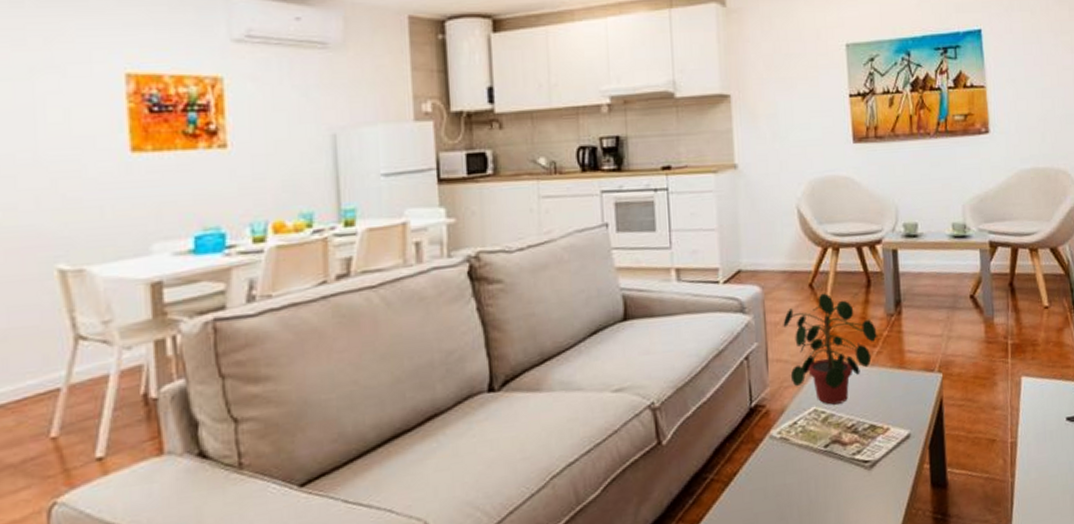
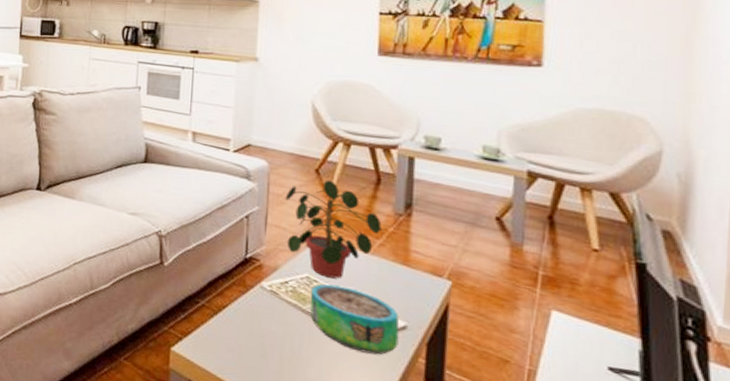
decorative bowl: none [819,409,905,477] -> present [310,284,400,355]

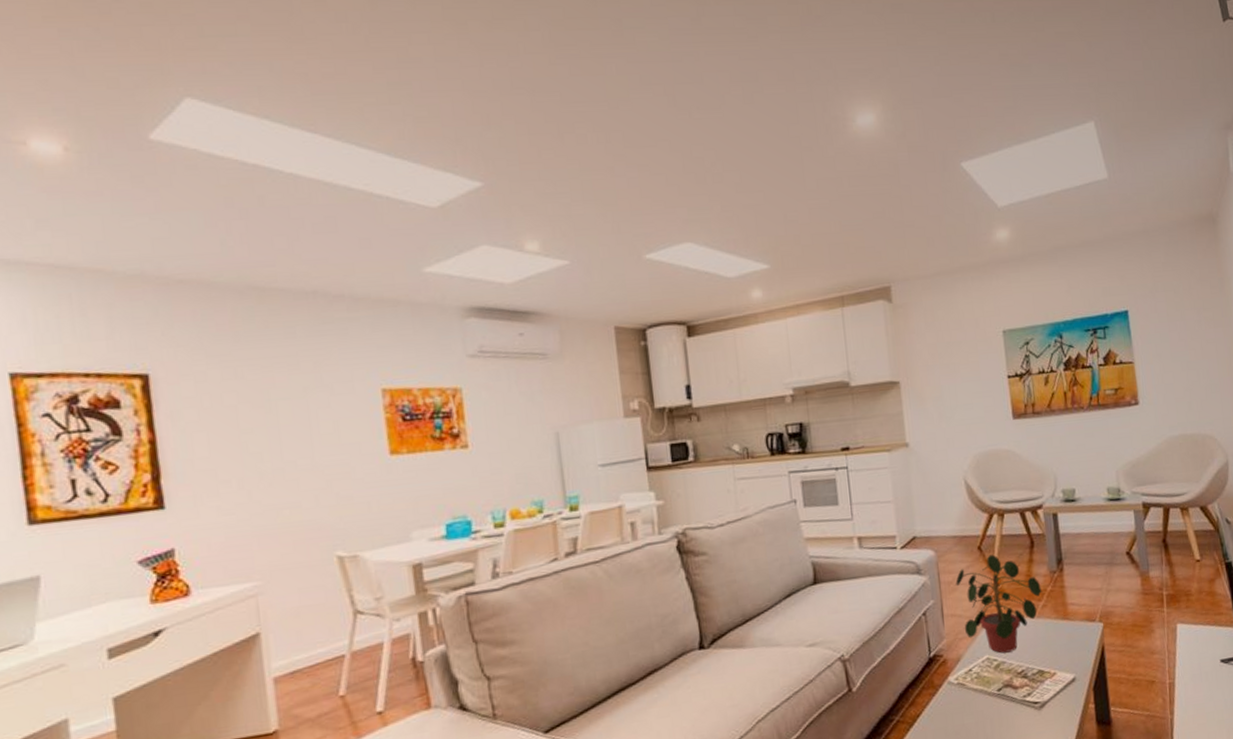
decorative bowl: present [310,284,400,355] -> none [992,656,1072,717]

